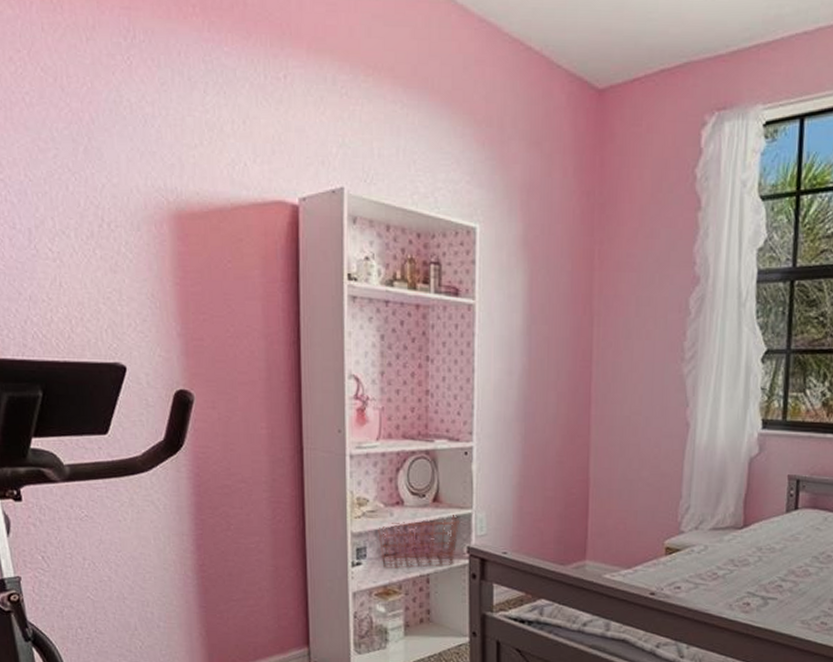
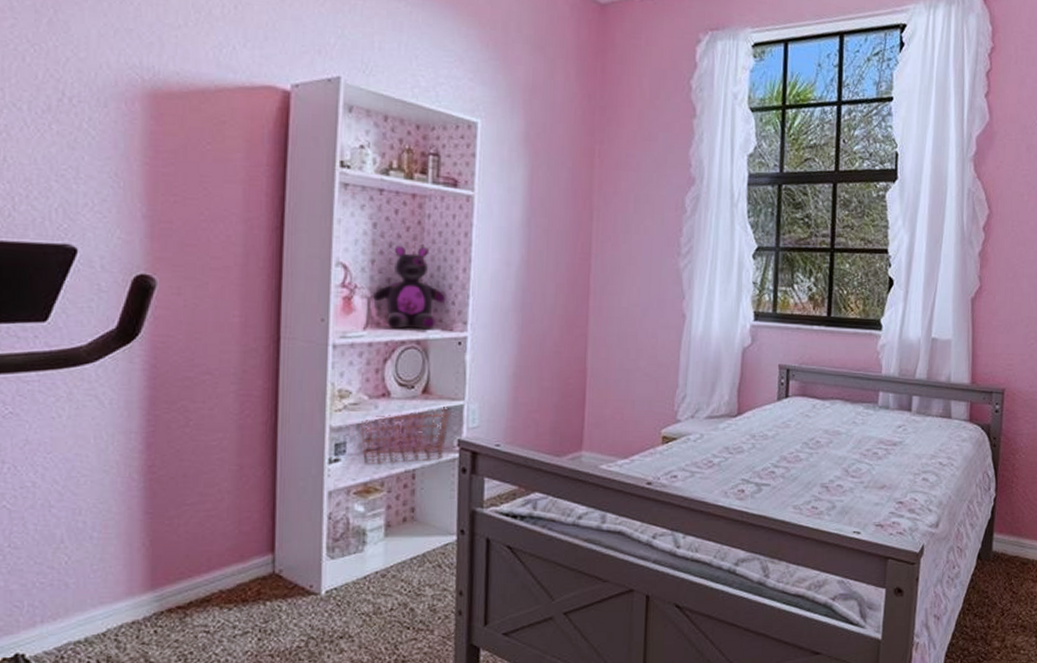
stuffed animal: none [383,357,452,440] -> present [372,246,446,330]

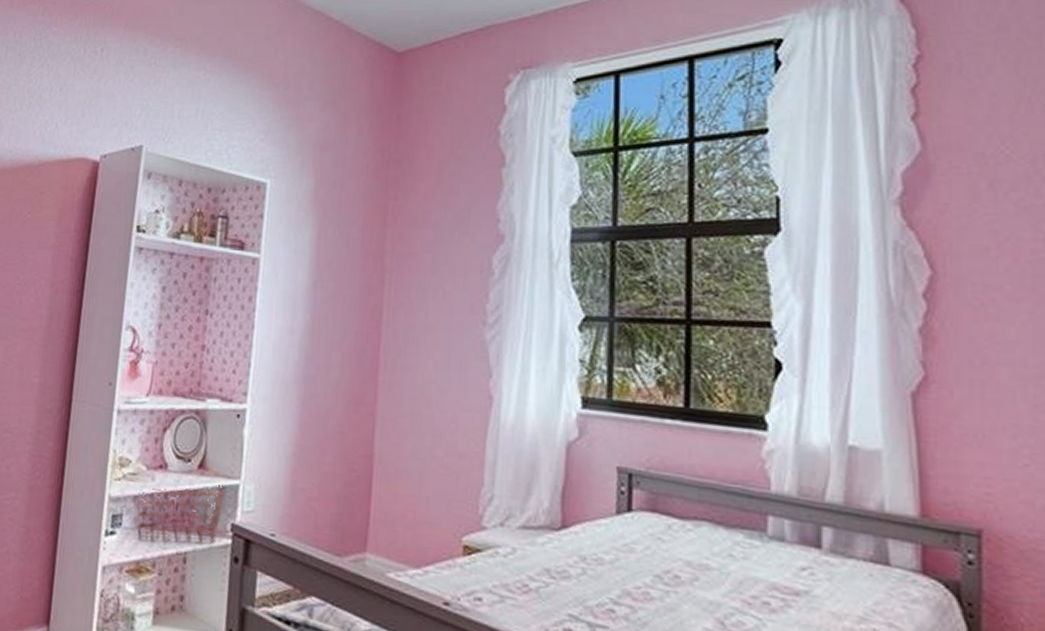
stuffed animal: present [372,246,446,330] -> none [156,310,227,400]

